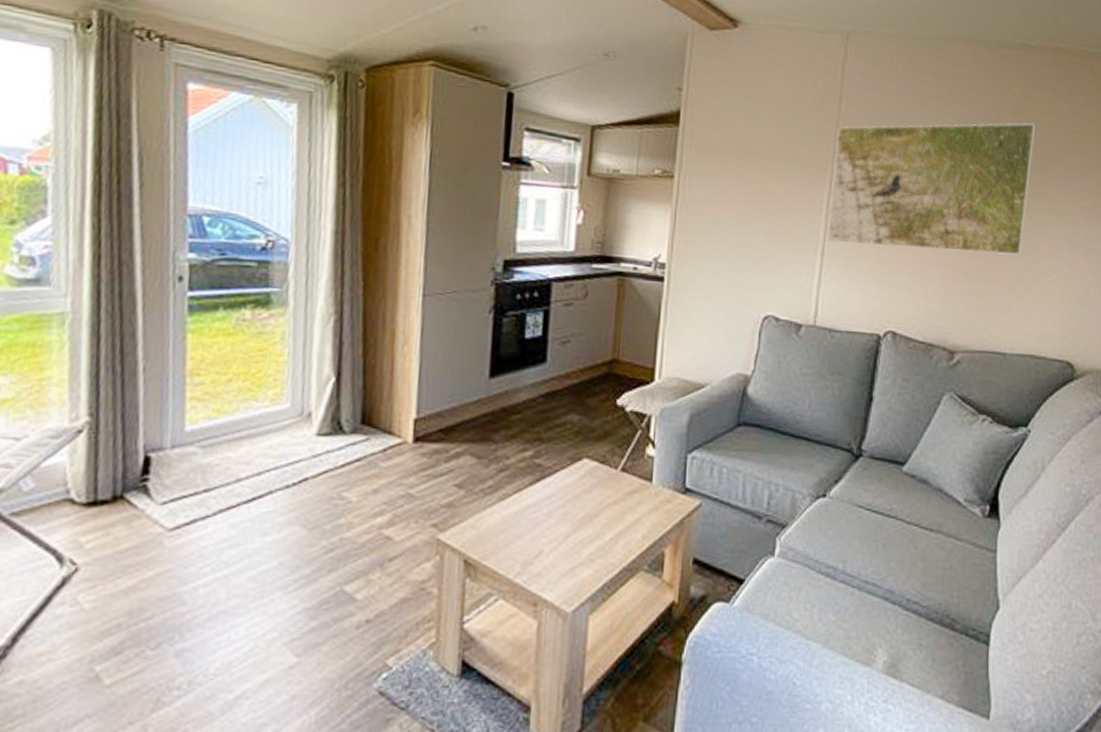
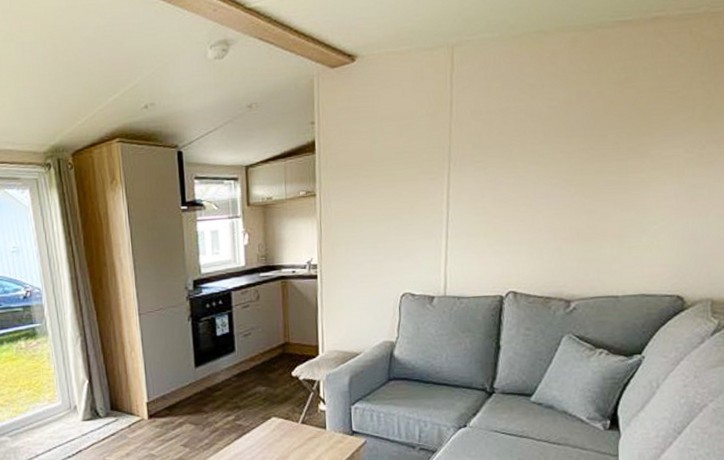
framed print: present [826,122,1036,256] -> none [449,91,637,227]

